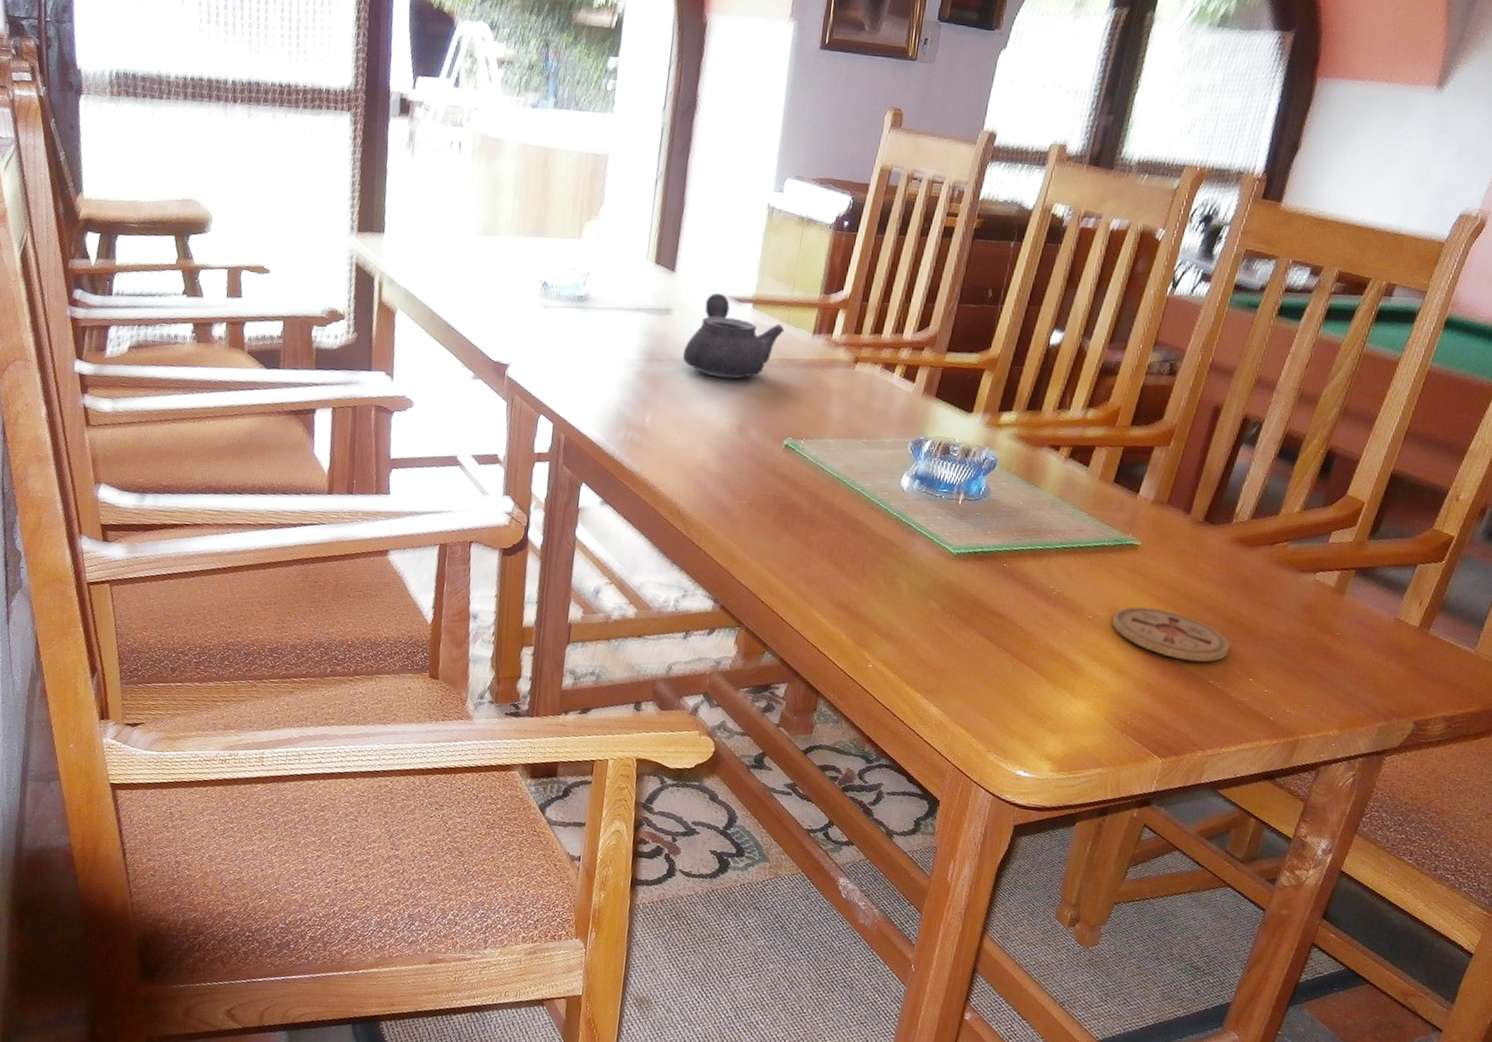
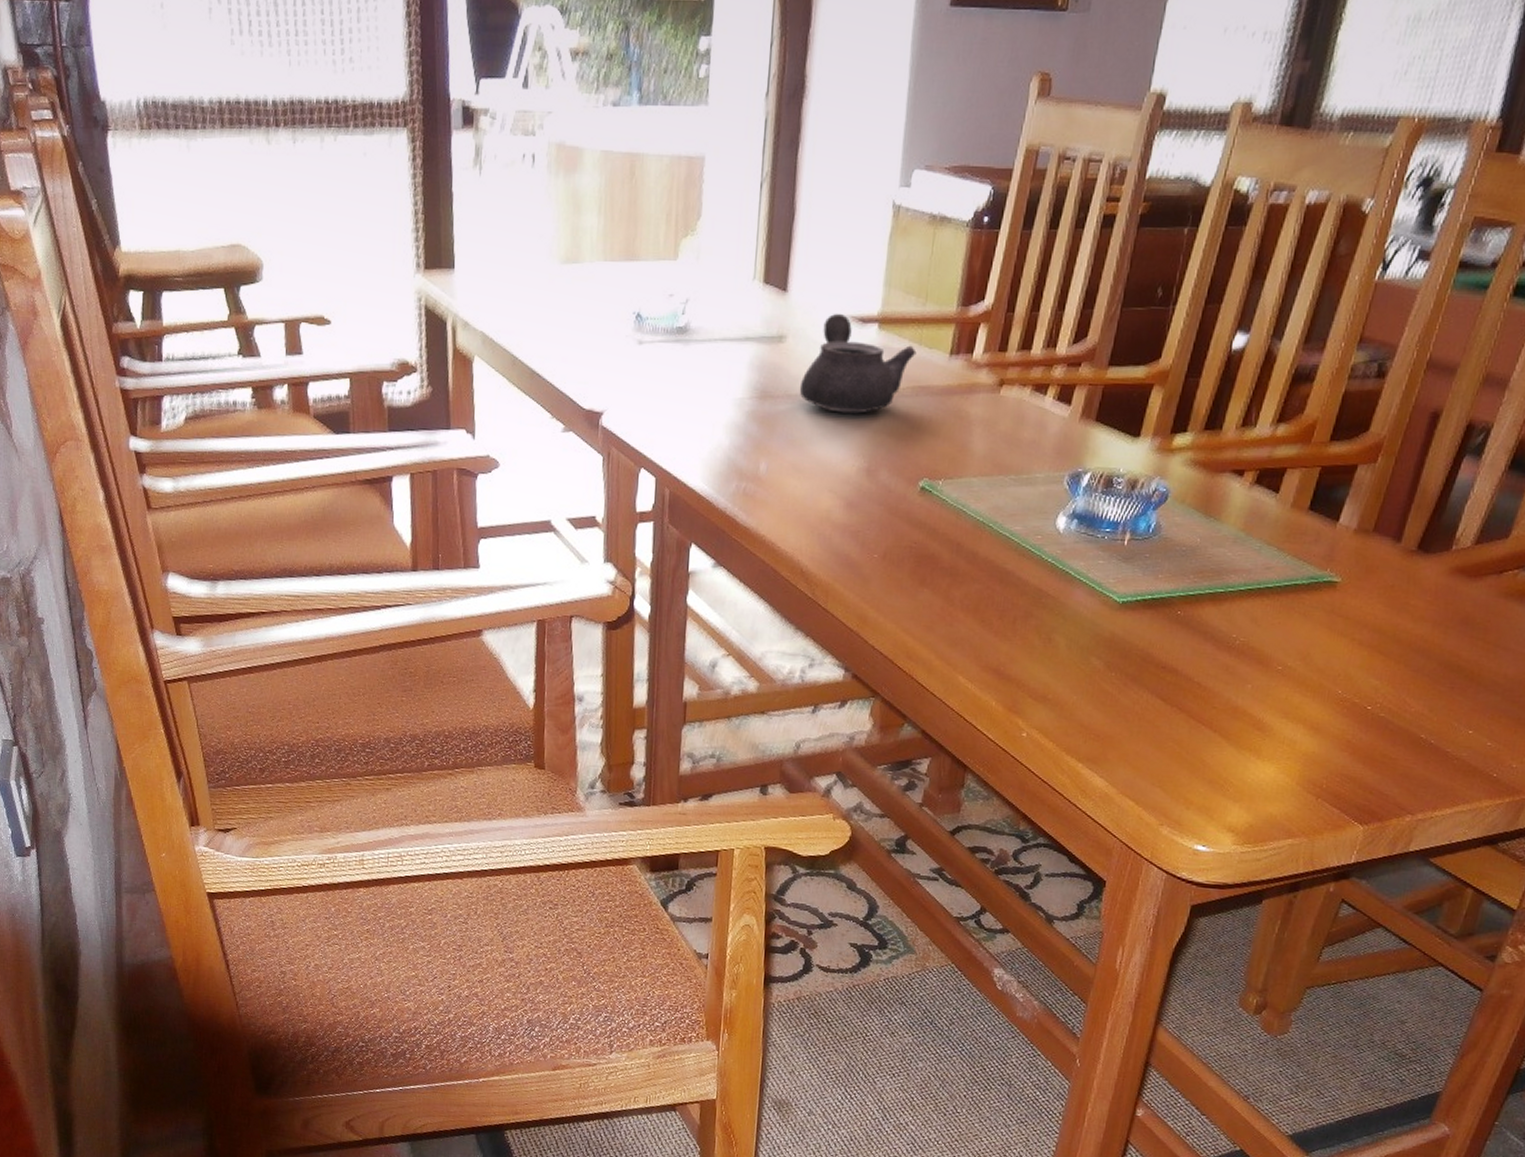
coaster: present [1112,607,1230,662] -> none [1306,653,1447,715]

